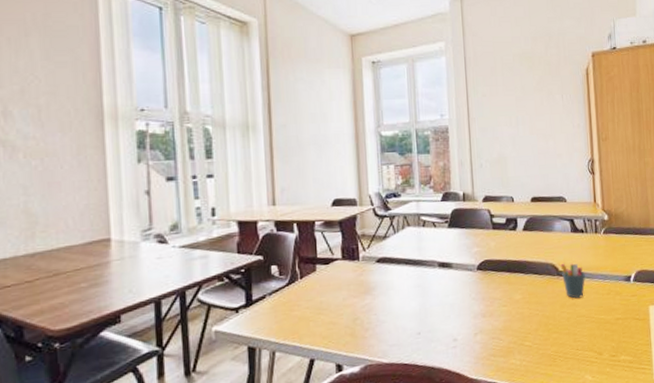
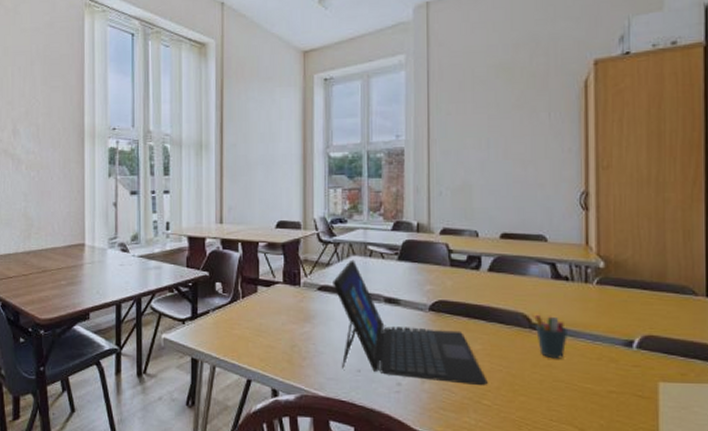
laptop: none [390,230,528,334] -> present [333,259,488,386]

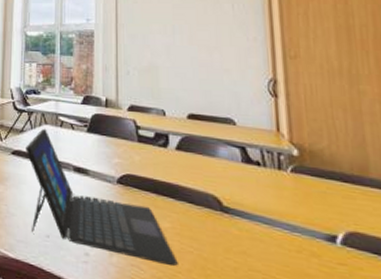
pen holder: present [534,314,569,359] -> none [225,197,263,247]

